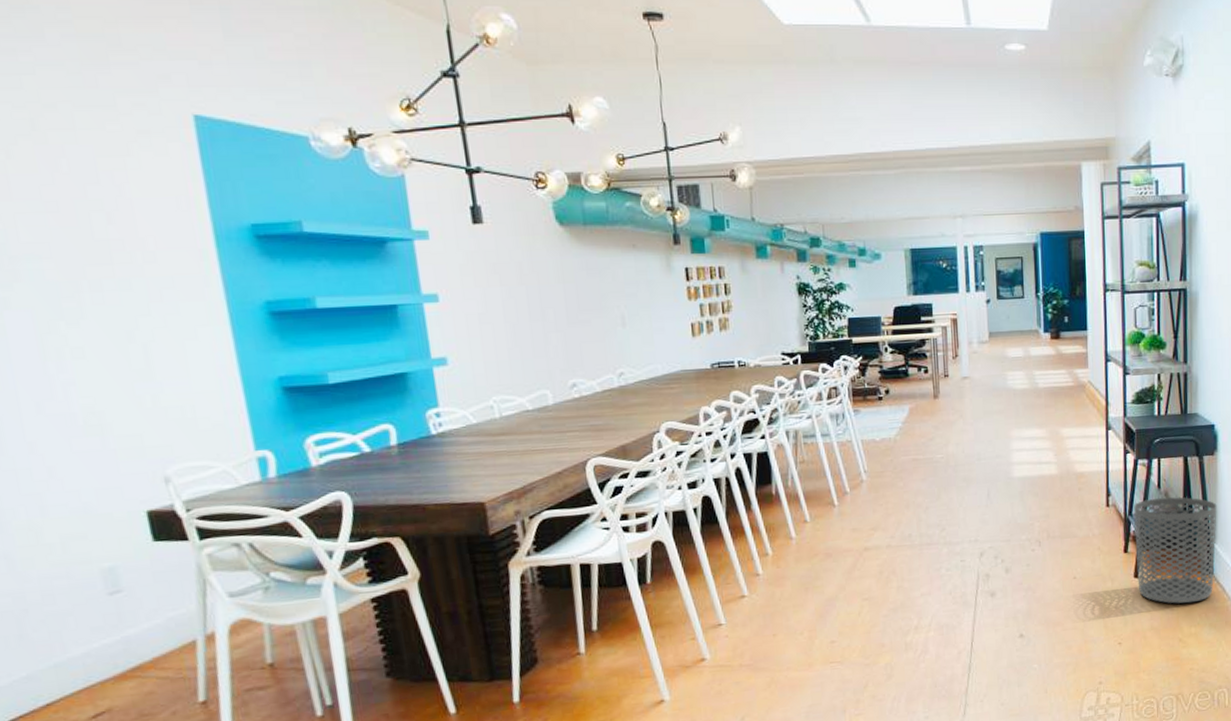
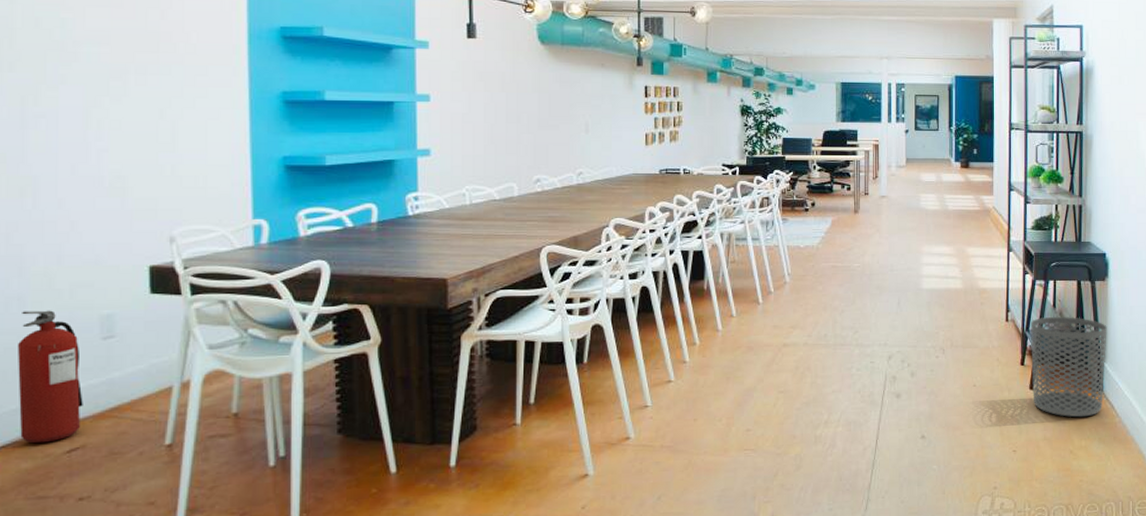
fire extinguisher: none [12,567,102,711] -> present [17,310,83,444]

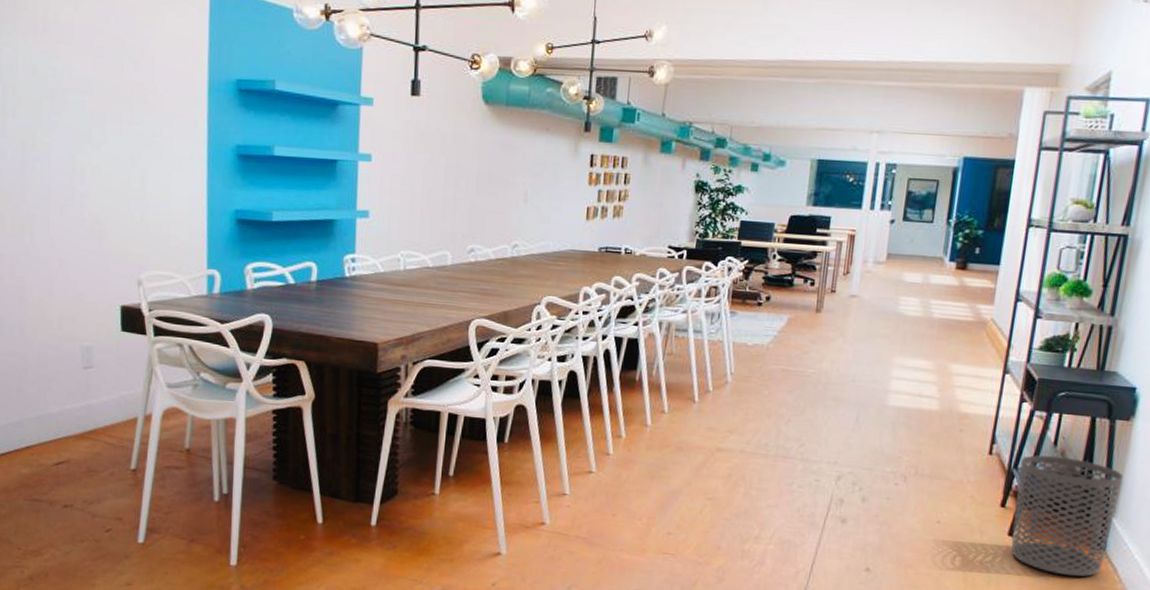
fire extinguisher: present [17,310,83,444] -> none [18,336,68,454]

